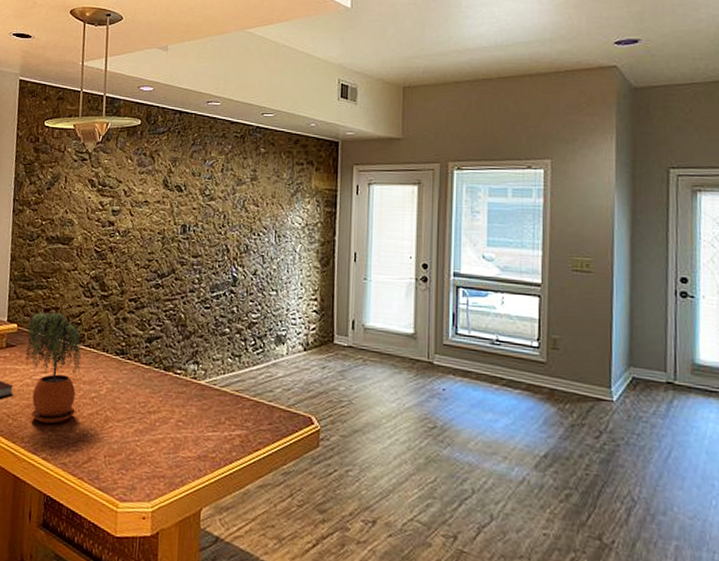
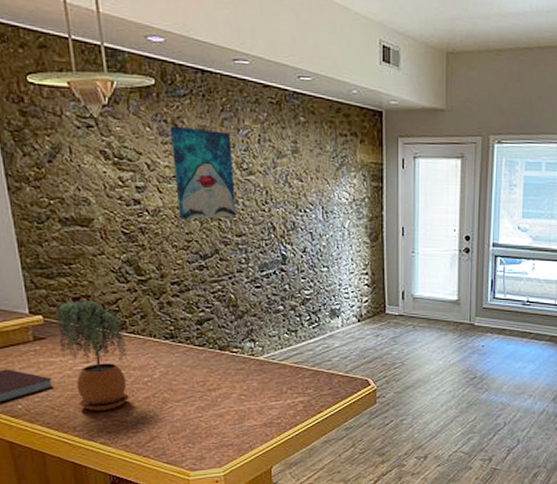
wall art: none [144,158,198,240] -> present [169,126,237,220]

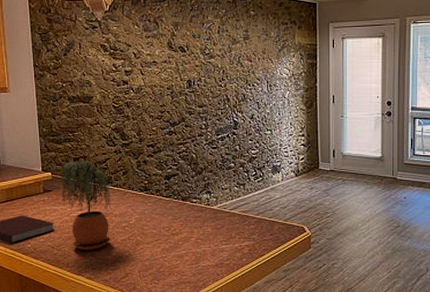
wall art: present [169,126,237,220] -> none [152,23,200,95]

